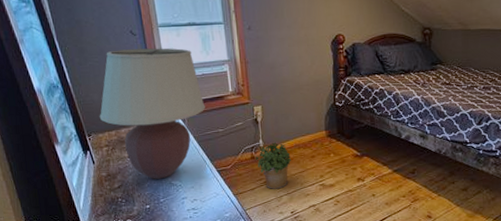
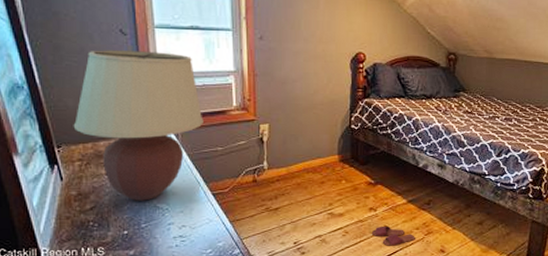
potted plant: present [256,142,292,189] -> none [258,165,299,217]
slippers: none [362,194,402,213] -> present [372,225,415,246]

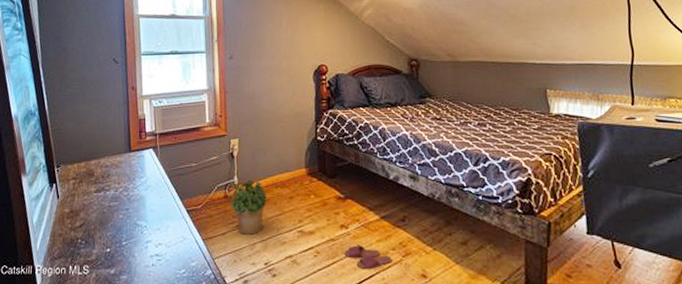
table lamp: present [73,50,204,201] -> none [71,76,180,218]
potted plant: none [258,165,299,217] -> present [229,180,268,235]

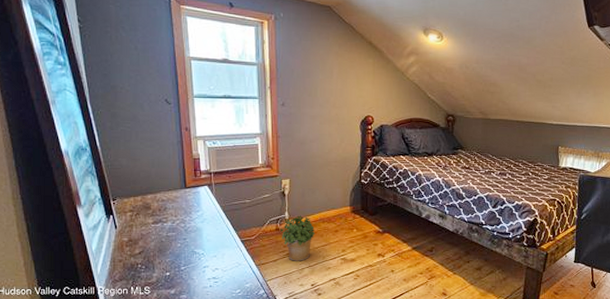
slippers: present [345,245,392,269] -> none [381,270,420,289]

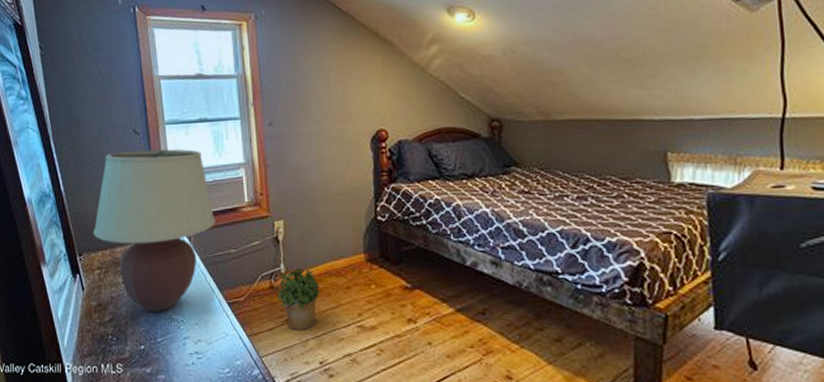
table lamp: none [126,117,234,247] -> present [93,149,215,312]

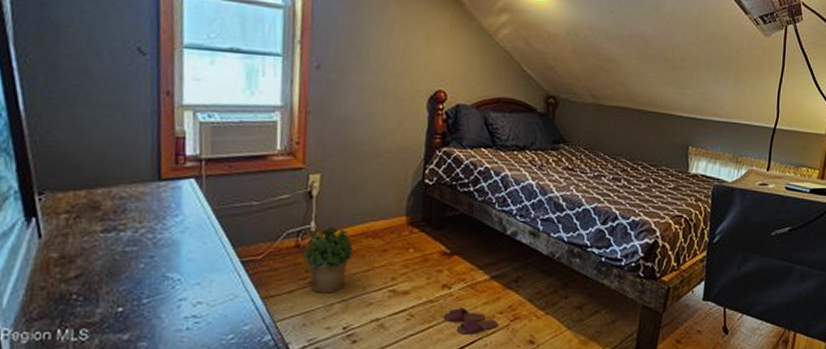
table lamp: present [93,149,215,312] -> none [63,71,237,268]
slippers: none [413,342,470,369] -> present [444,308,498,334]

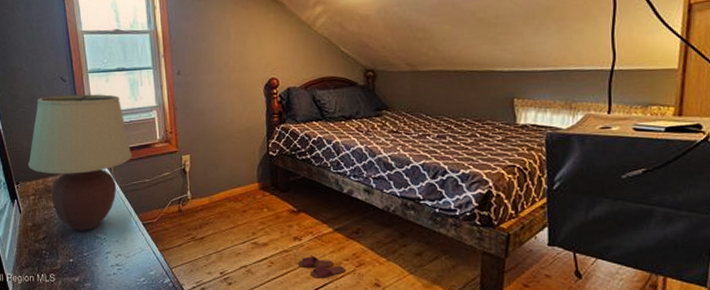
table lamp: none [63,71,237,268] -> present [27,94,132,231]
potted plant: present [302,226,354,293] -> none [183,194,222,246]

